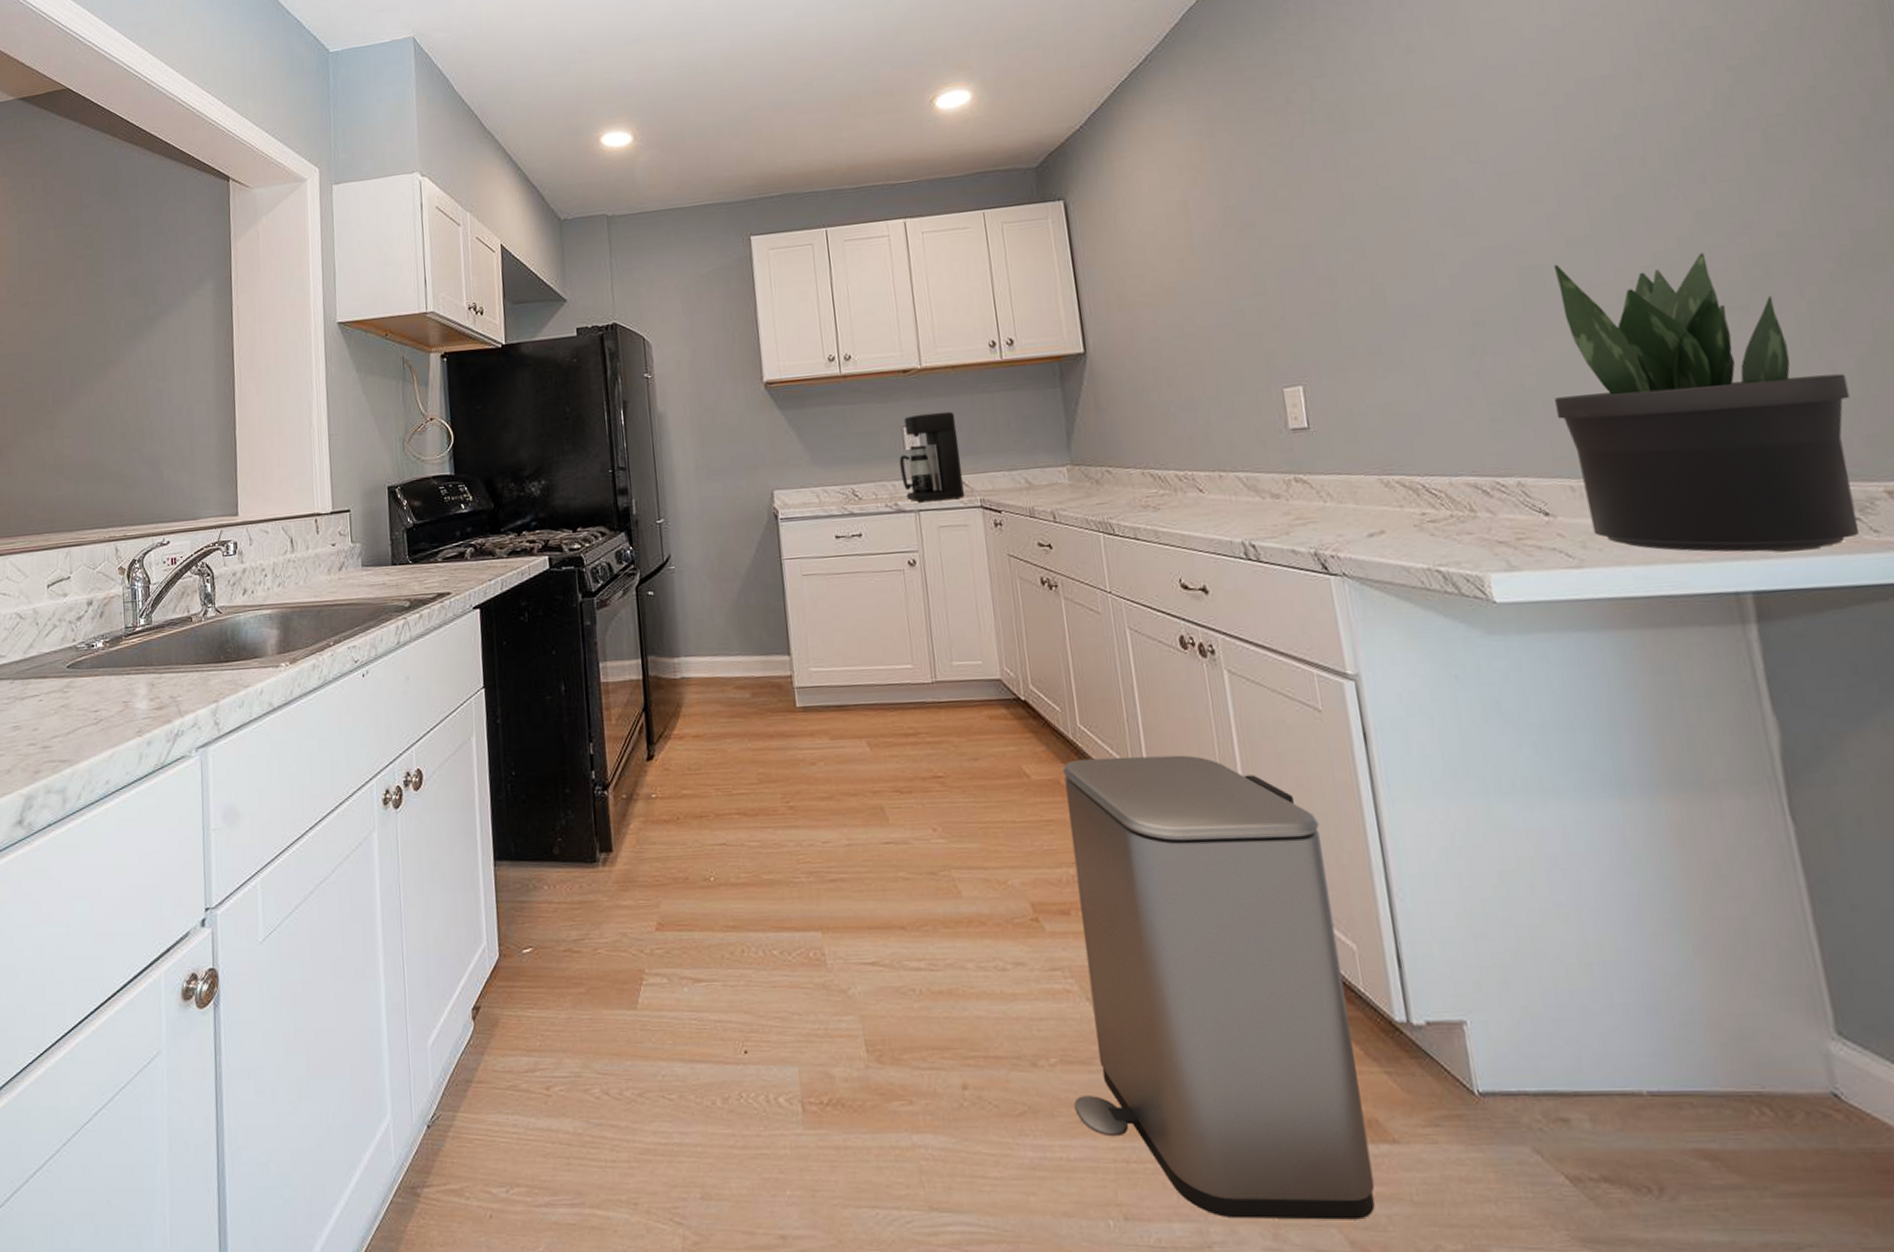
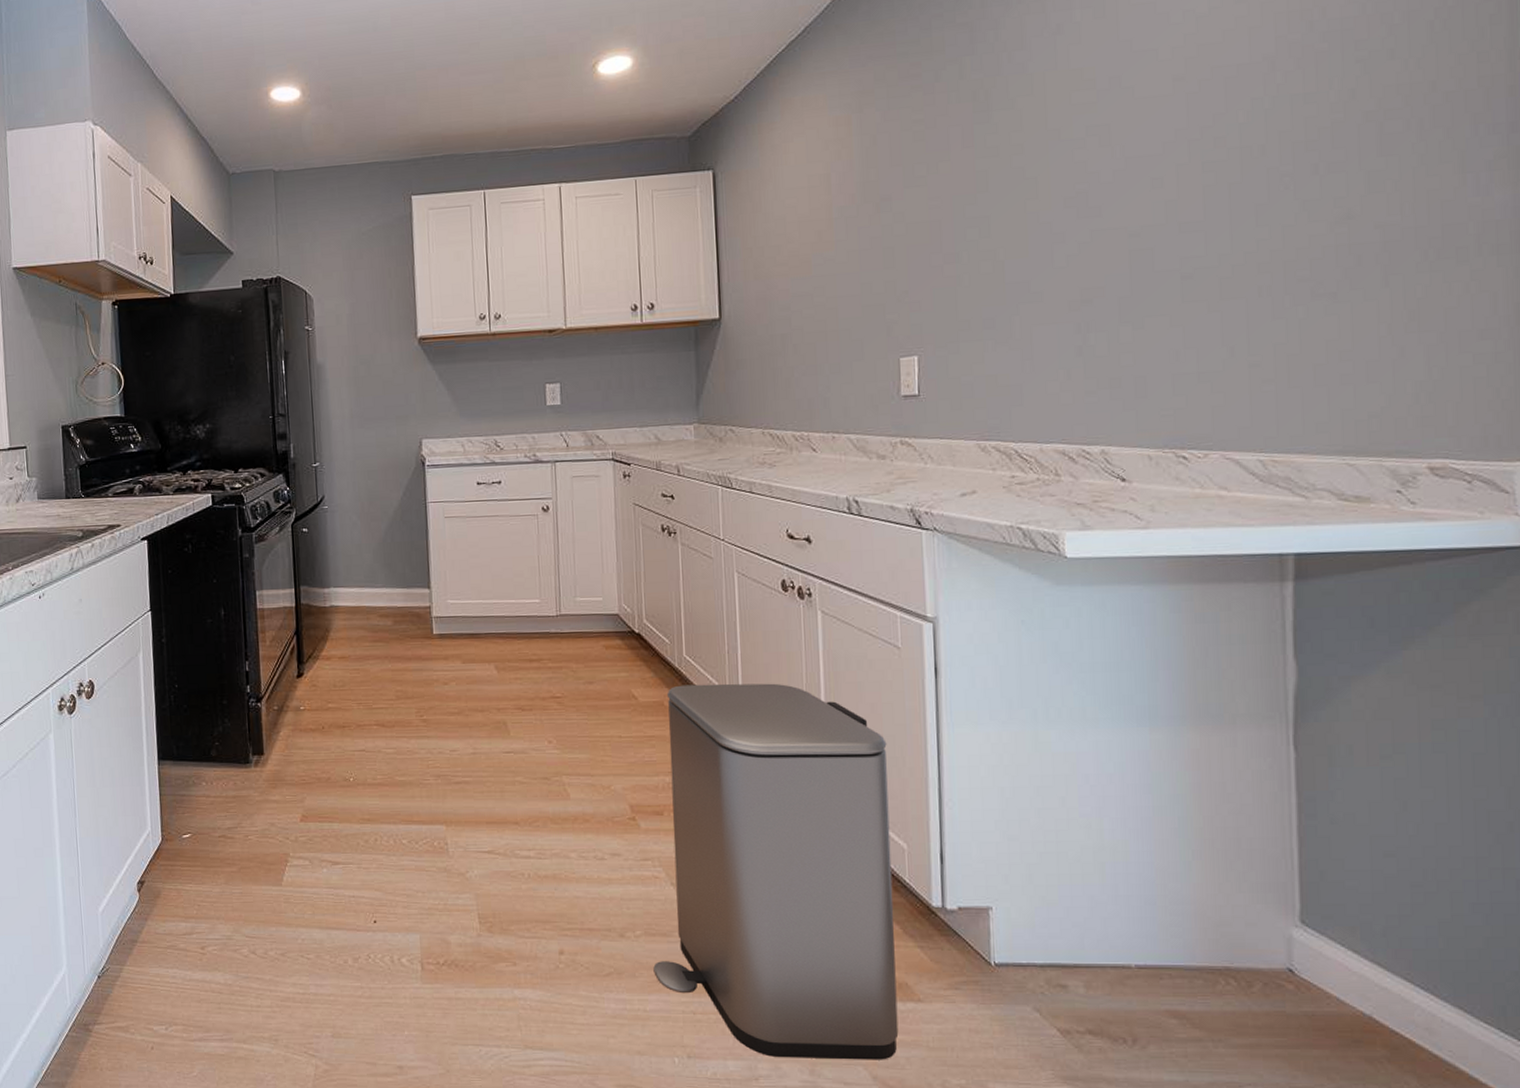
coffee maker: present [899,411,966,503] -> none [540,370,599,454]
planter: present [1554,253,1860,553] -> none [1146,241,1413,519]

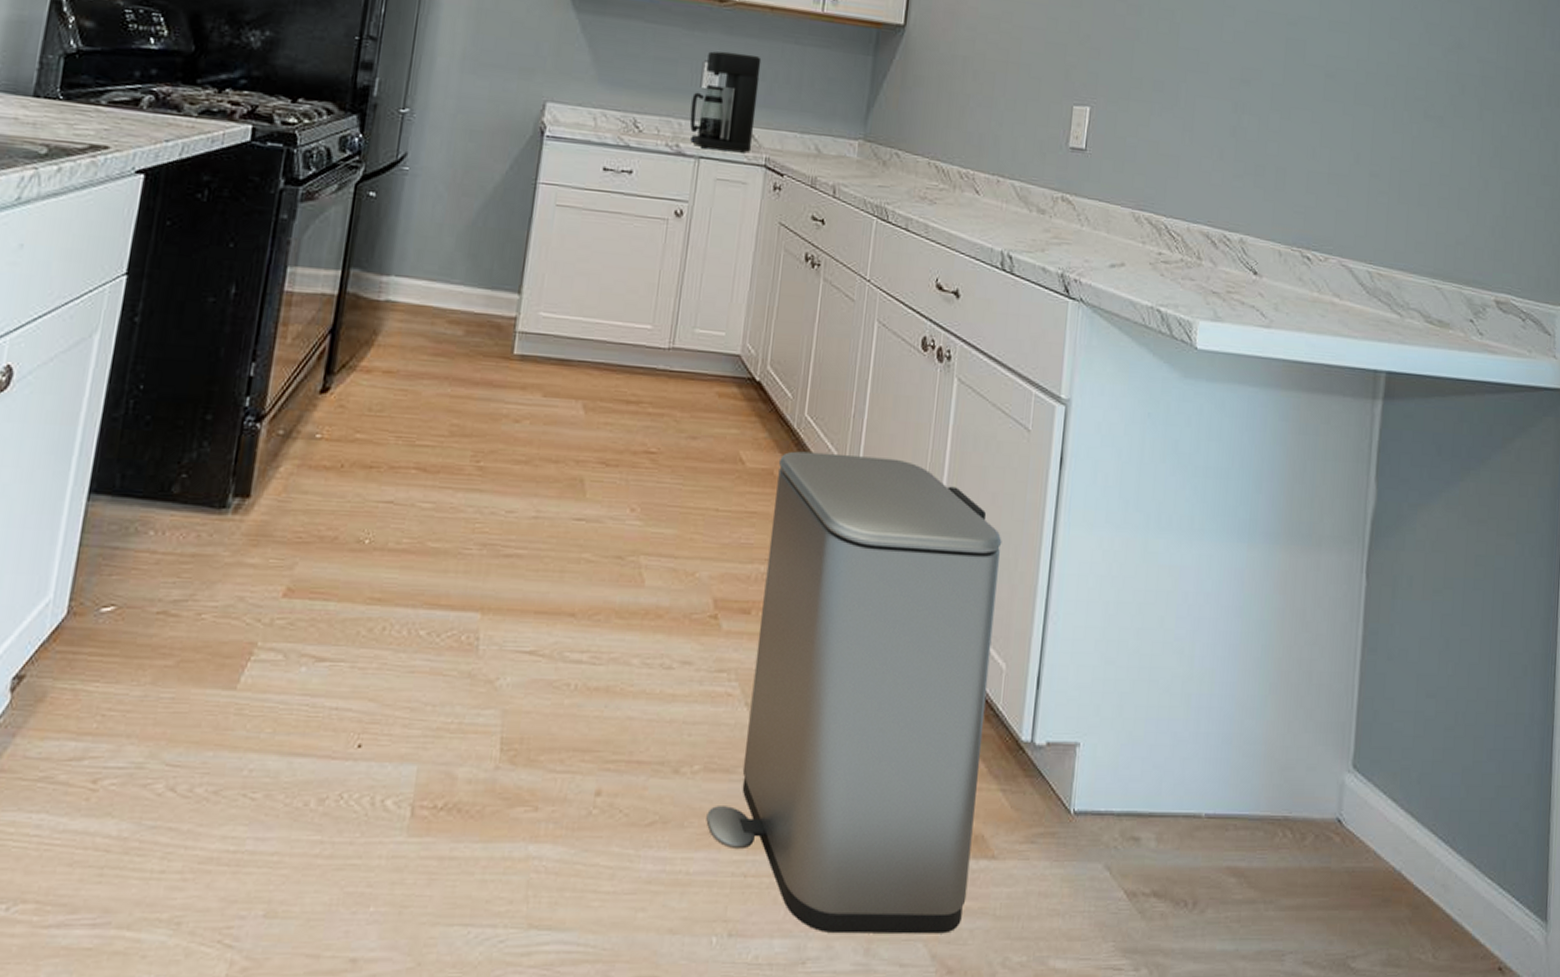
coffee maker: none [540,370,599,454] -> present [689,51,762,153]

